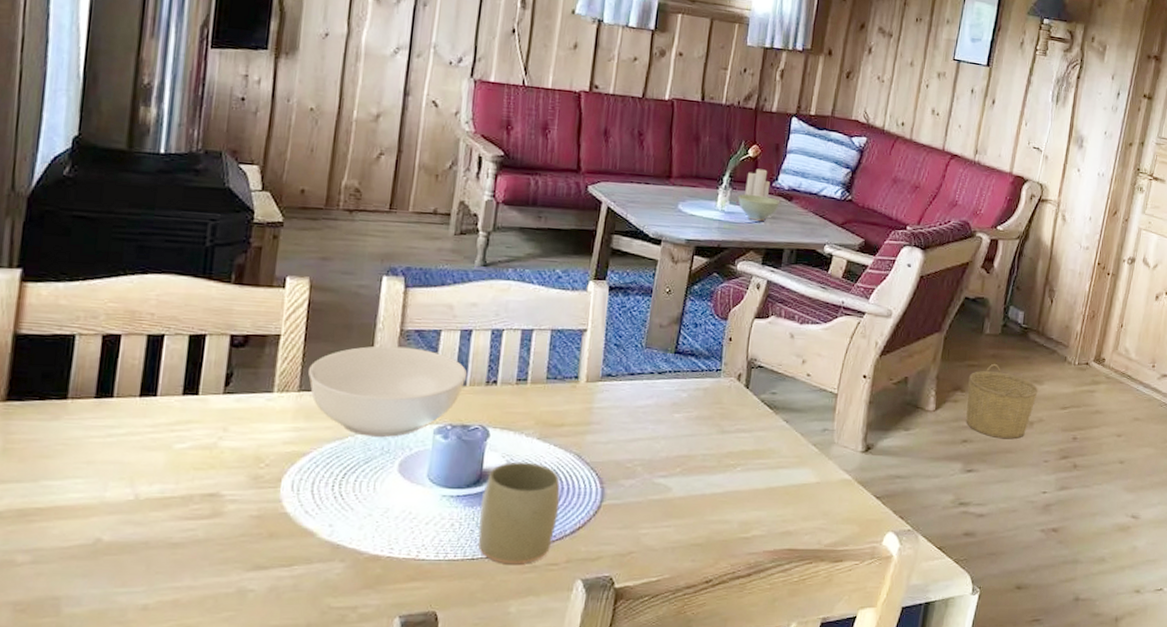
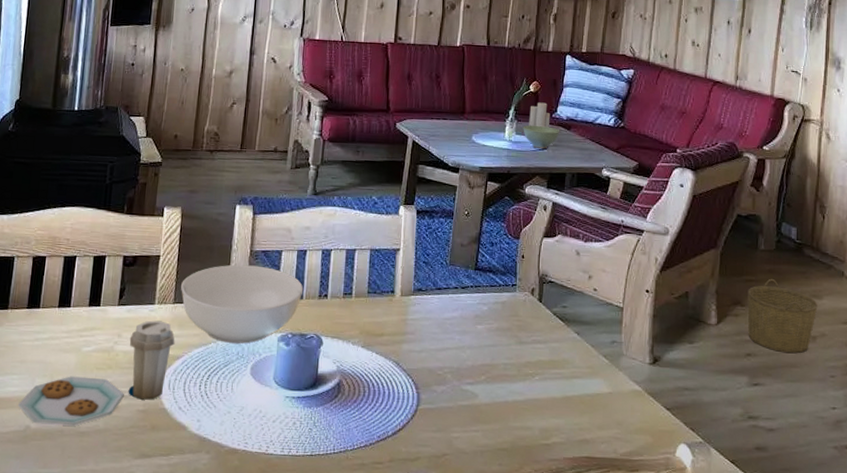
plate: none [84,411,301,536] -> present [18,320,175,426]
mug: present [478,462,561,564] -> none [315,367,383,462]

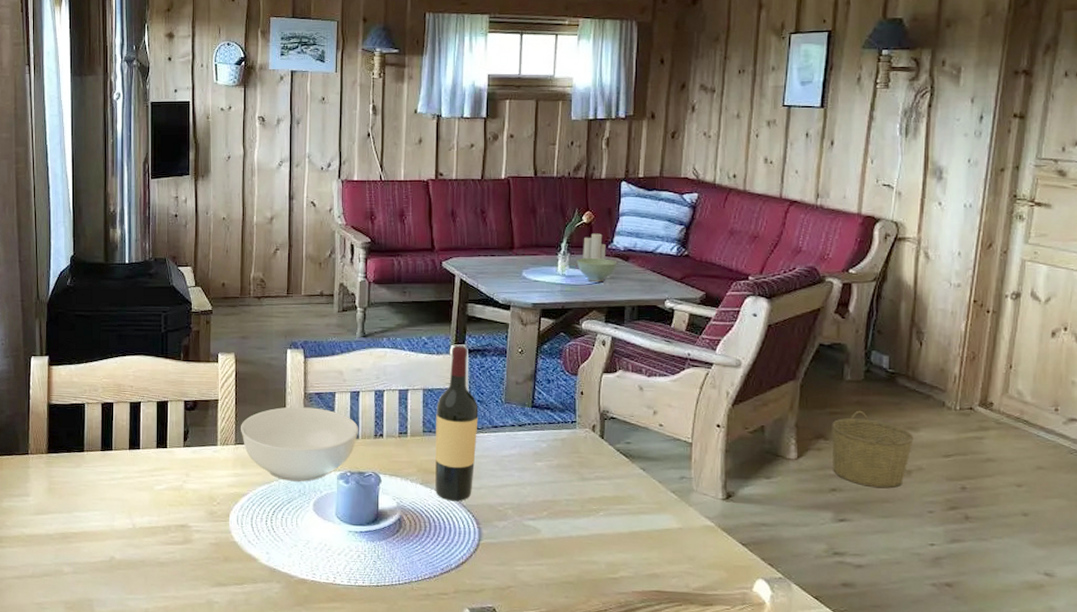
plate: present [18,320,175,426] -> none [102,460,240,557]
wine bottle: none [376,206,424,365] -> present [435,345,479,501]

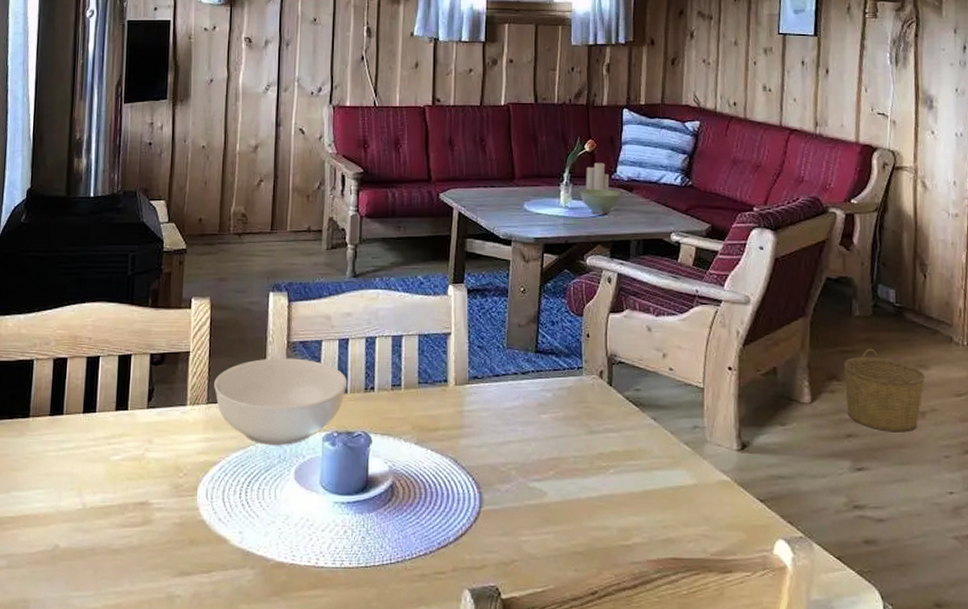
wine bottle: present [435,345,479,501] -> none [432,285,479,463]

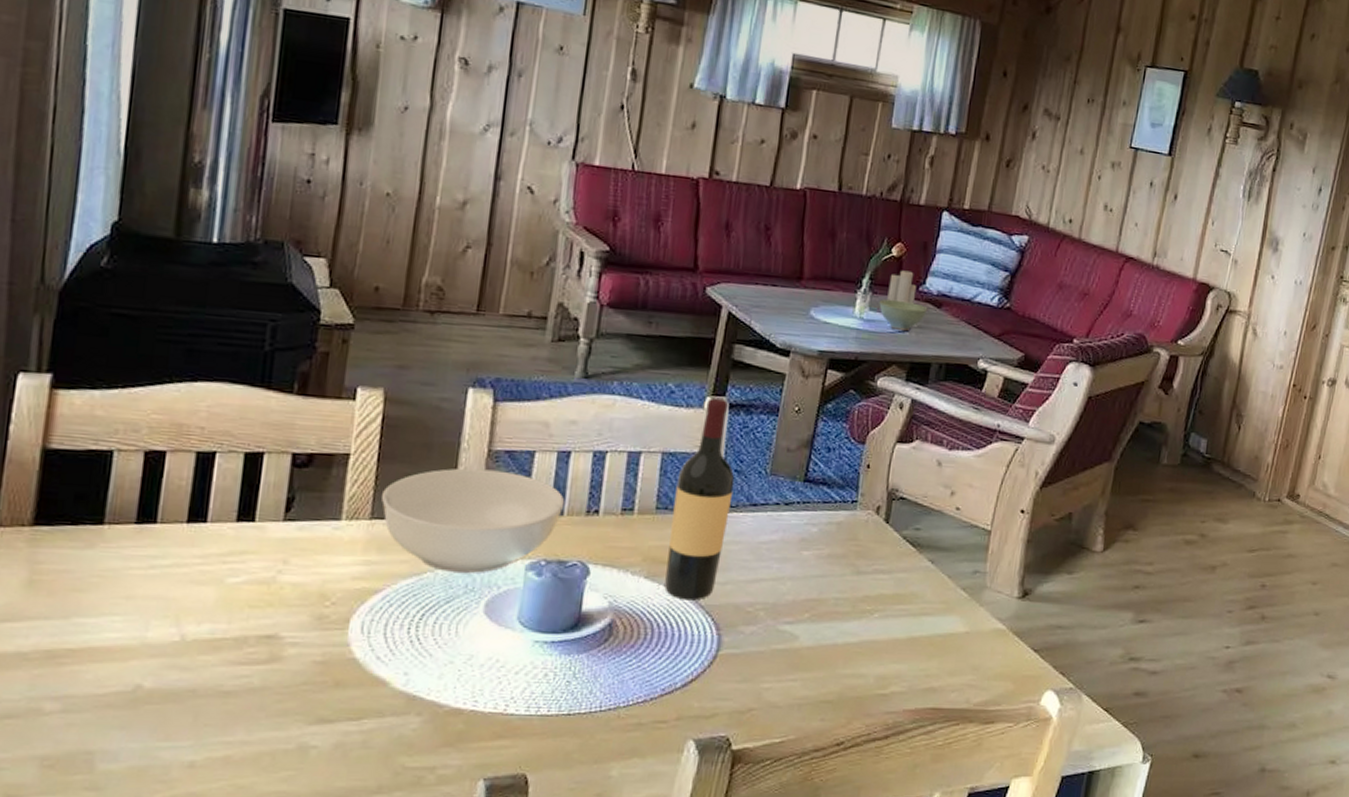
wine bottle: none [432,285,479,463] -> present [664,397,735,601]
basket: present [844,348,925,433] -> none [1138,498,1222,586]

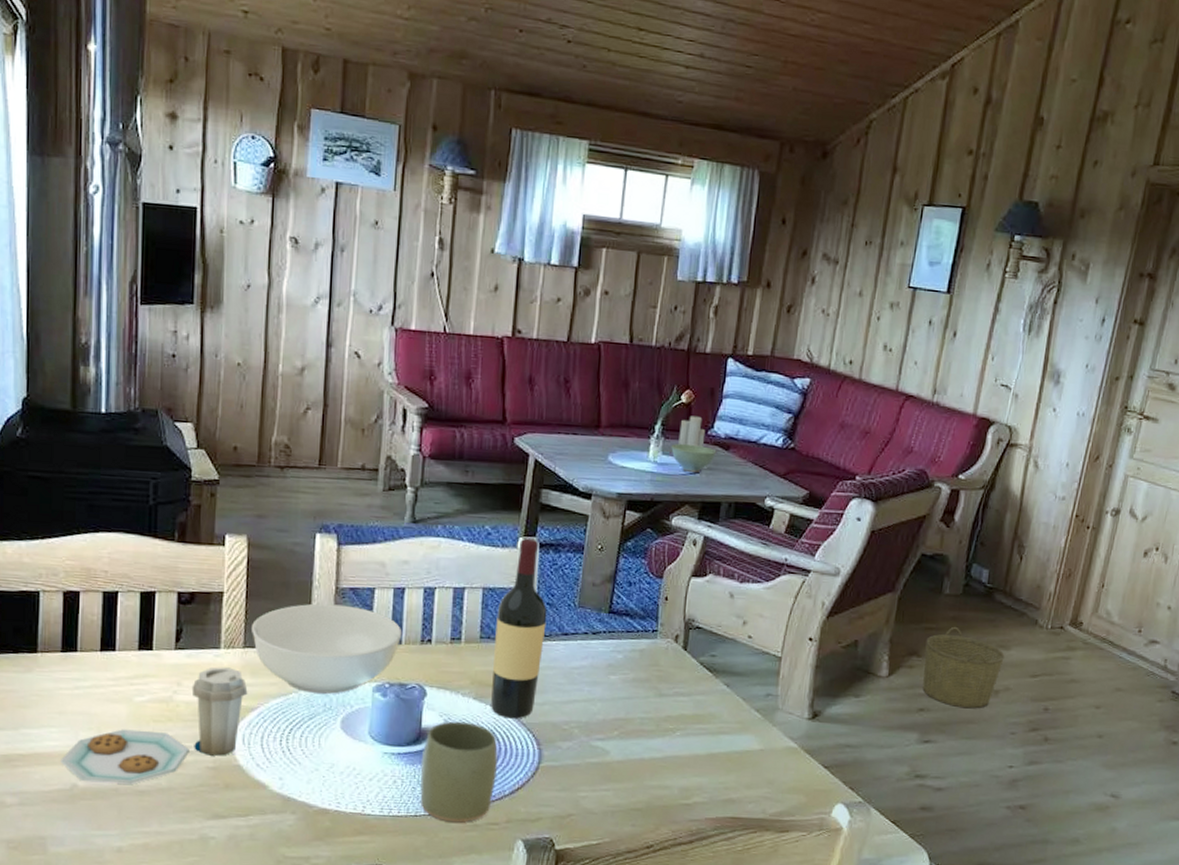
plate: none [123,541,372,684] -> present [61,667,248,784]
mug: none [575,603,671,721] -> present [420,721,499,823]
basket: none [1138,498,1222,586] -> present [922,626,1005,709]

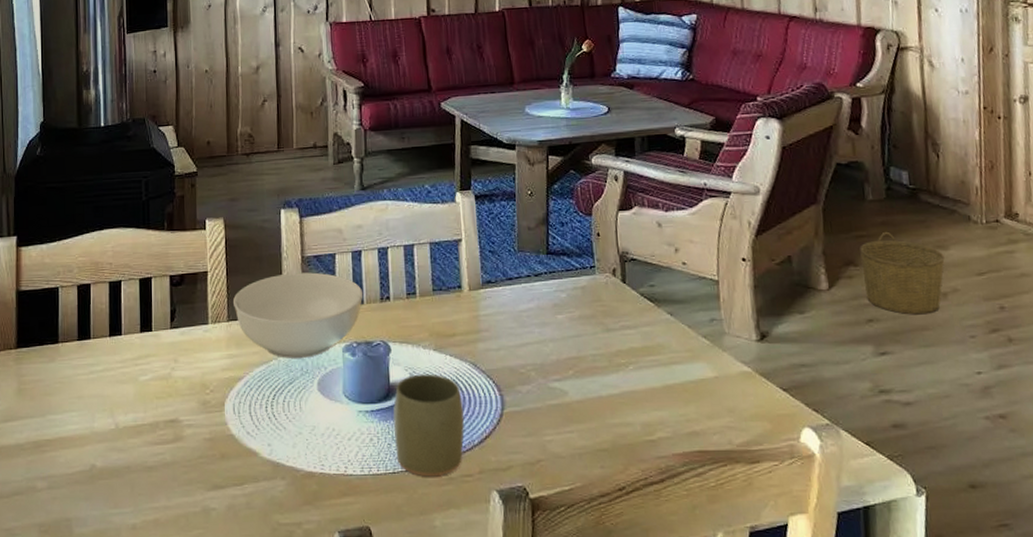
plate: present [61,667,248,784] -> none [81,341,235,462]
wine bottle: present [491,538,547,719] -> none [445,192,491,367]
bowl: present [671,443,717,474] -> none [580,87,622,114]
candle: present [678,413,706,447] -> none [585,59,610,91]

